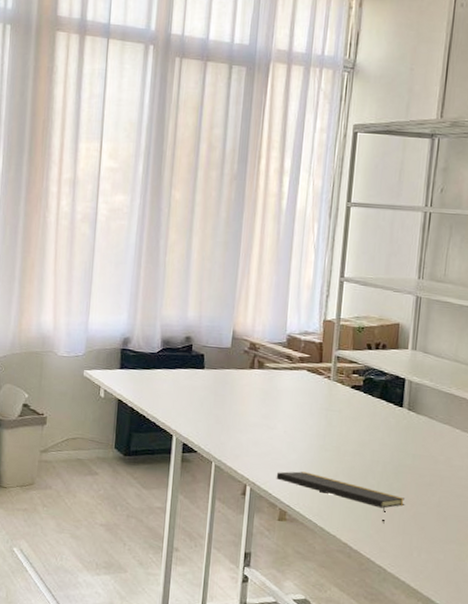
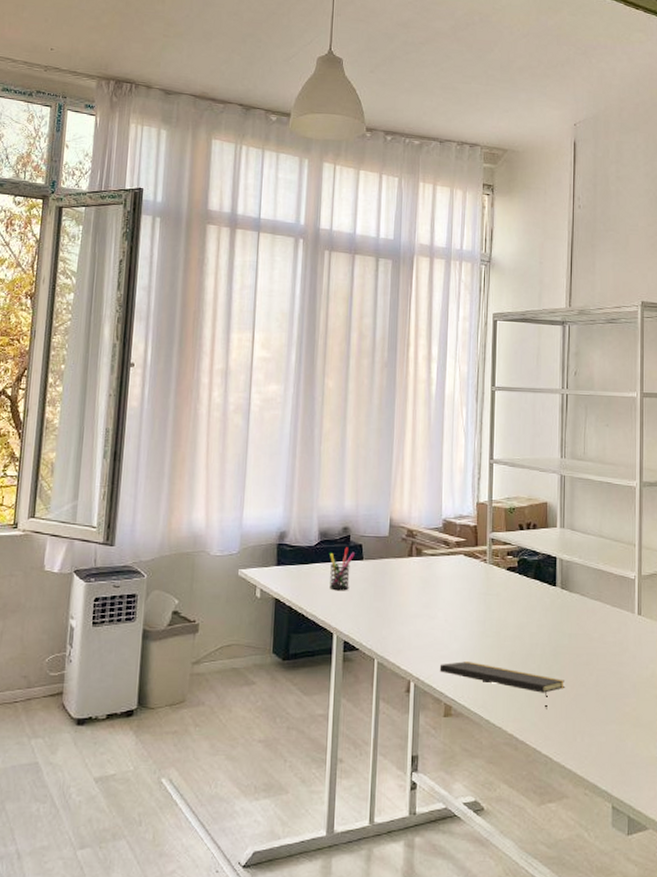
pen holder: none [171,356,198,397] -> present [329,547,356,591]

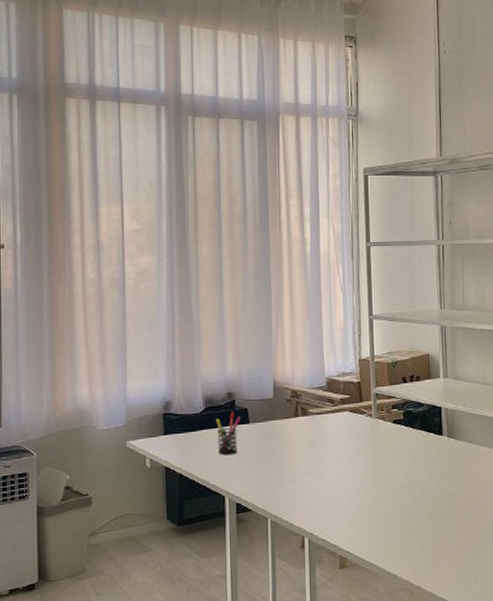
notepad: present [439,661,564,709] -> none [332,514,456,554]

